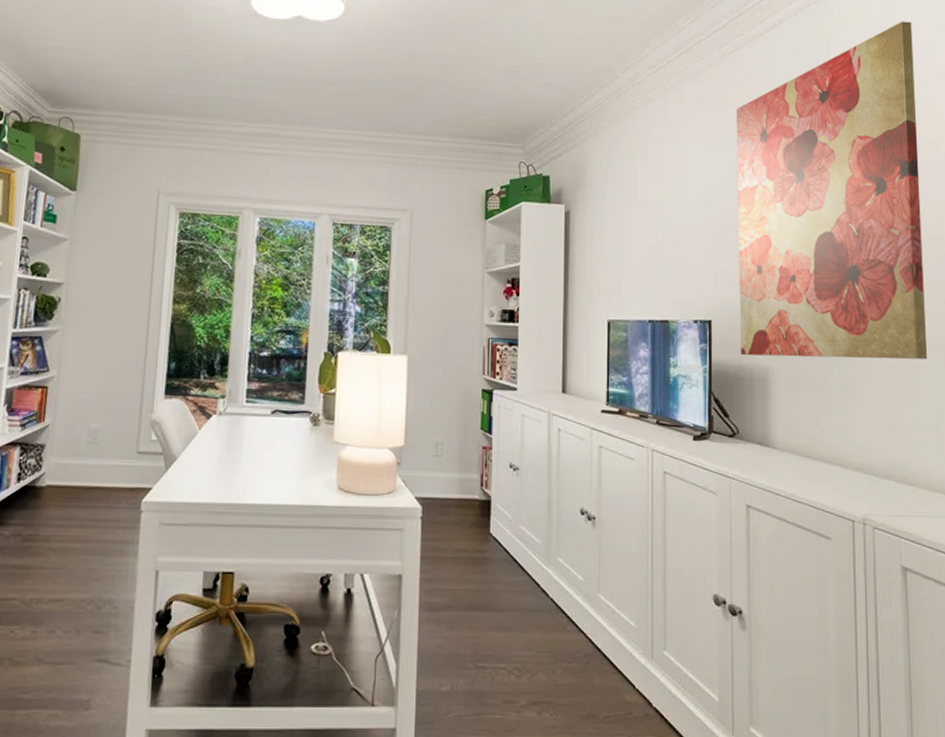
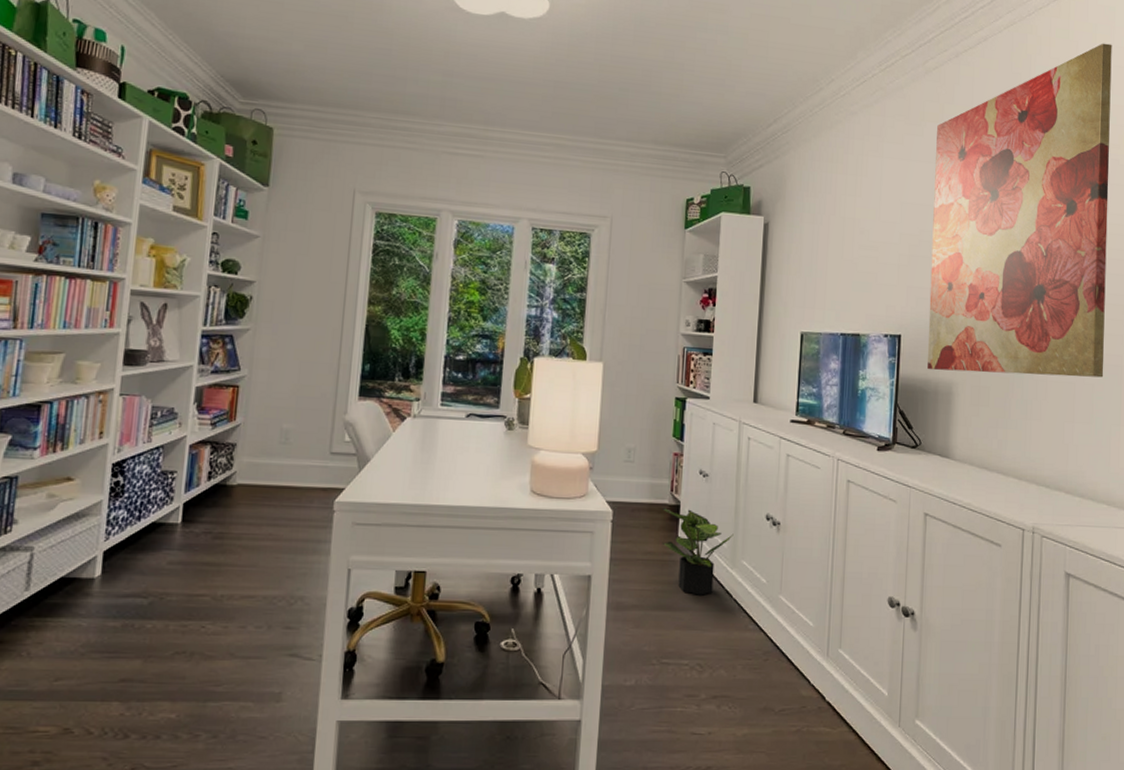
potted plant: none [473,503,547,595] -> present [662,508,734,595]

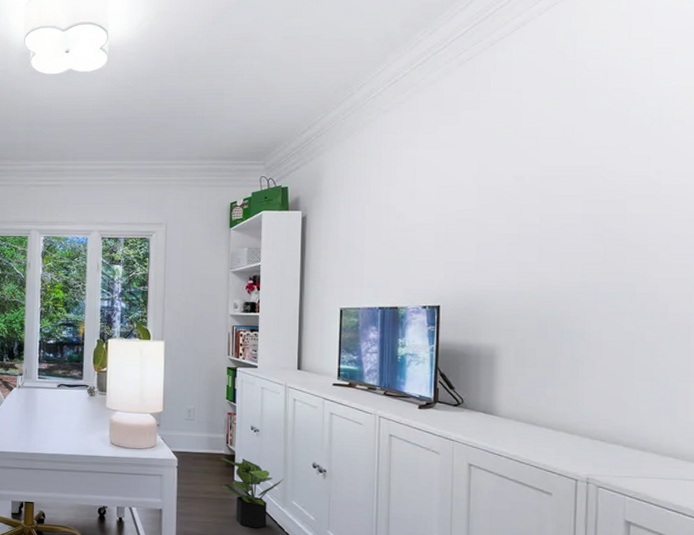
wall art: present [927,43,1112,378] -> none [468,7,674,337]

